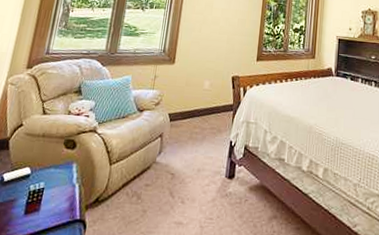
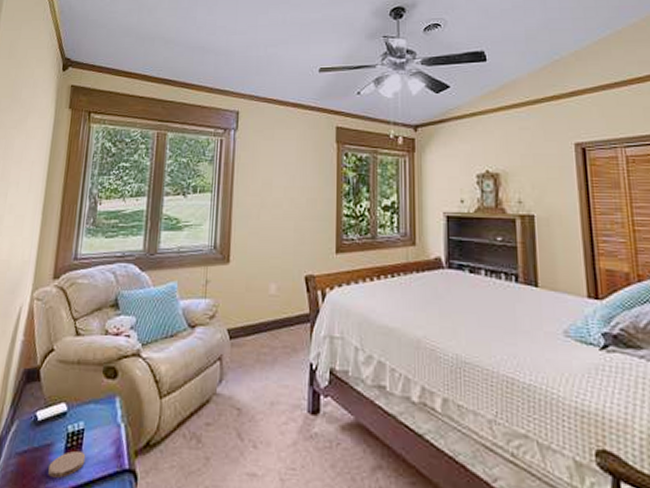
coaster: none [10,205,44,228] -> present [48,450,86,479]

